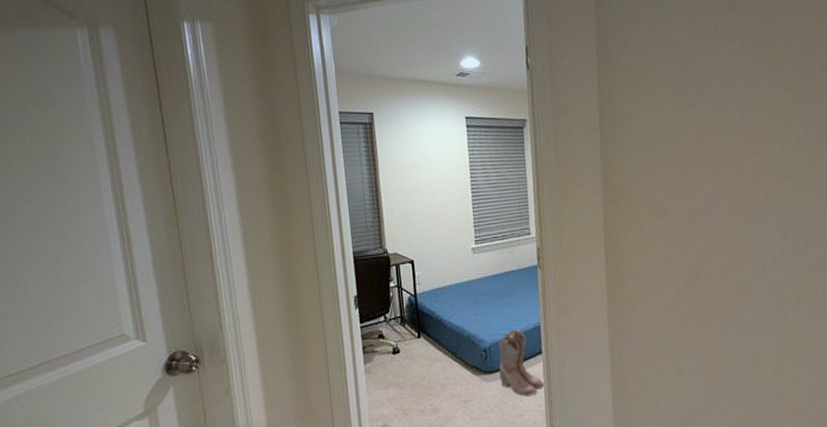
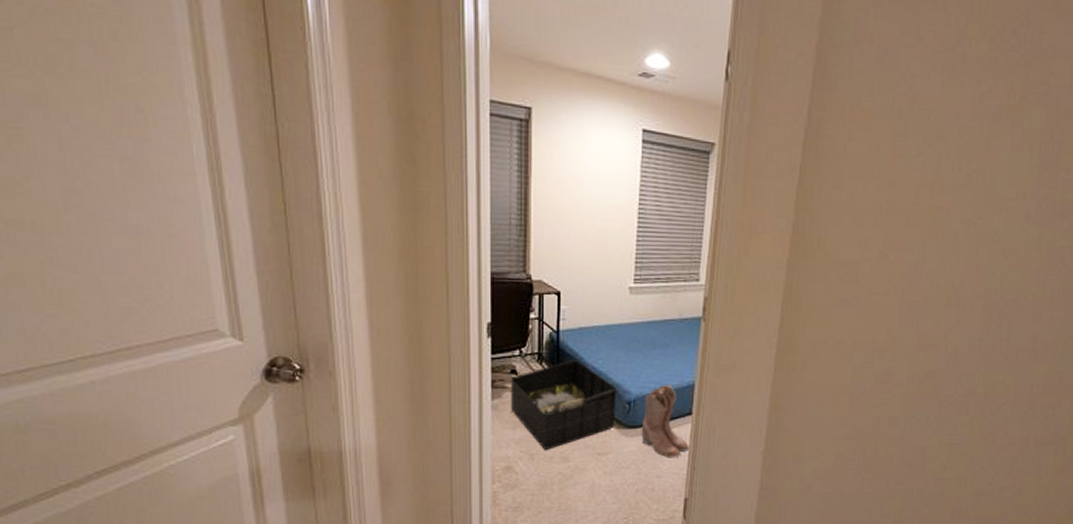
storage bin: none [379,317,476,406] -> present [511,358,618,451]

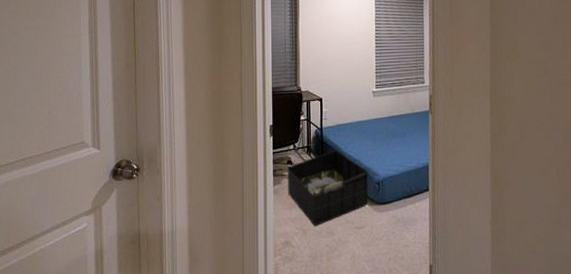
boots: present [641,385,689,458] -> none [389,167,429,229]

